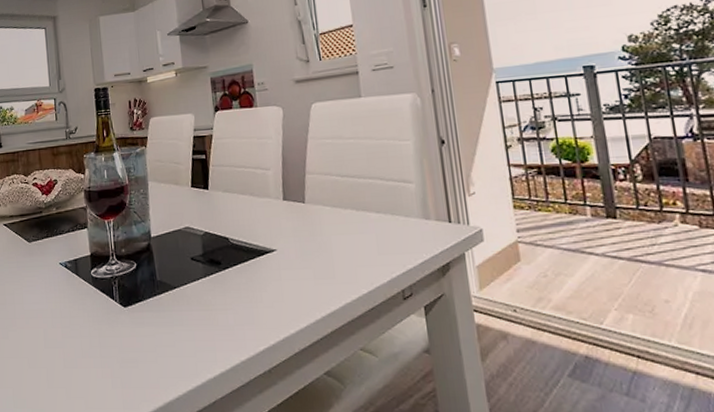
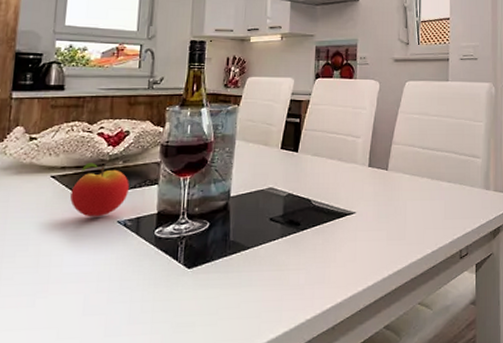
apple: none [20,210,65,260] -> present [70,163,129,217]

